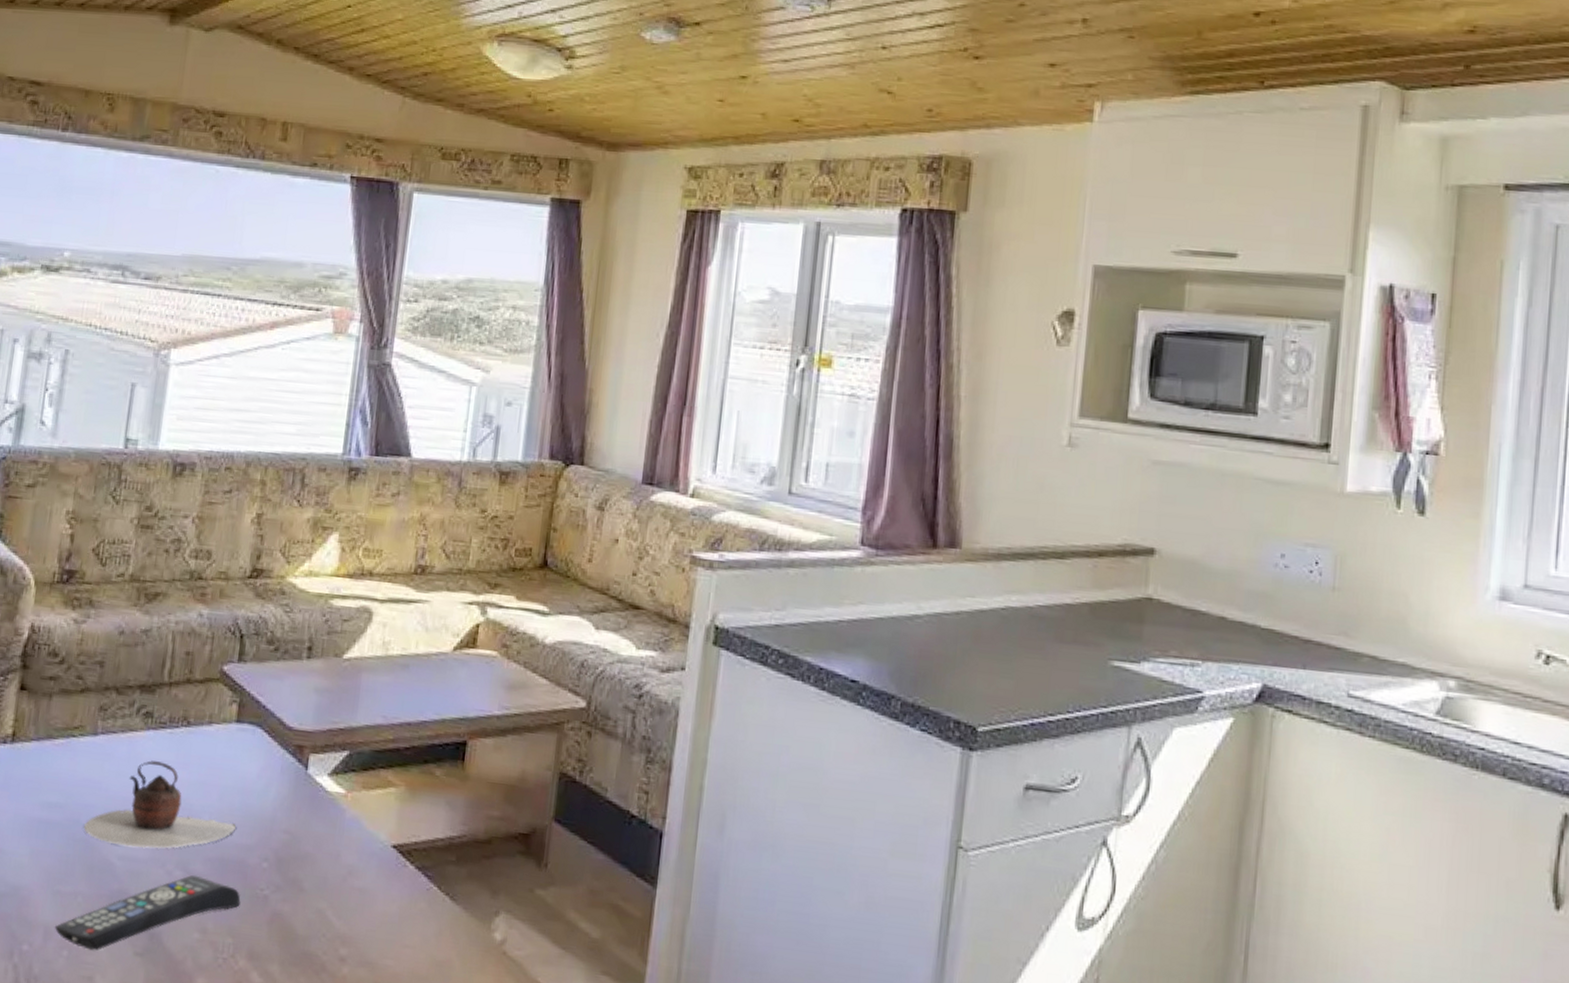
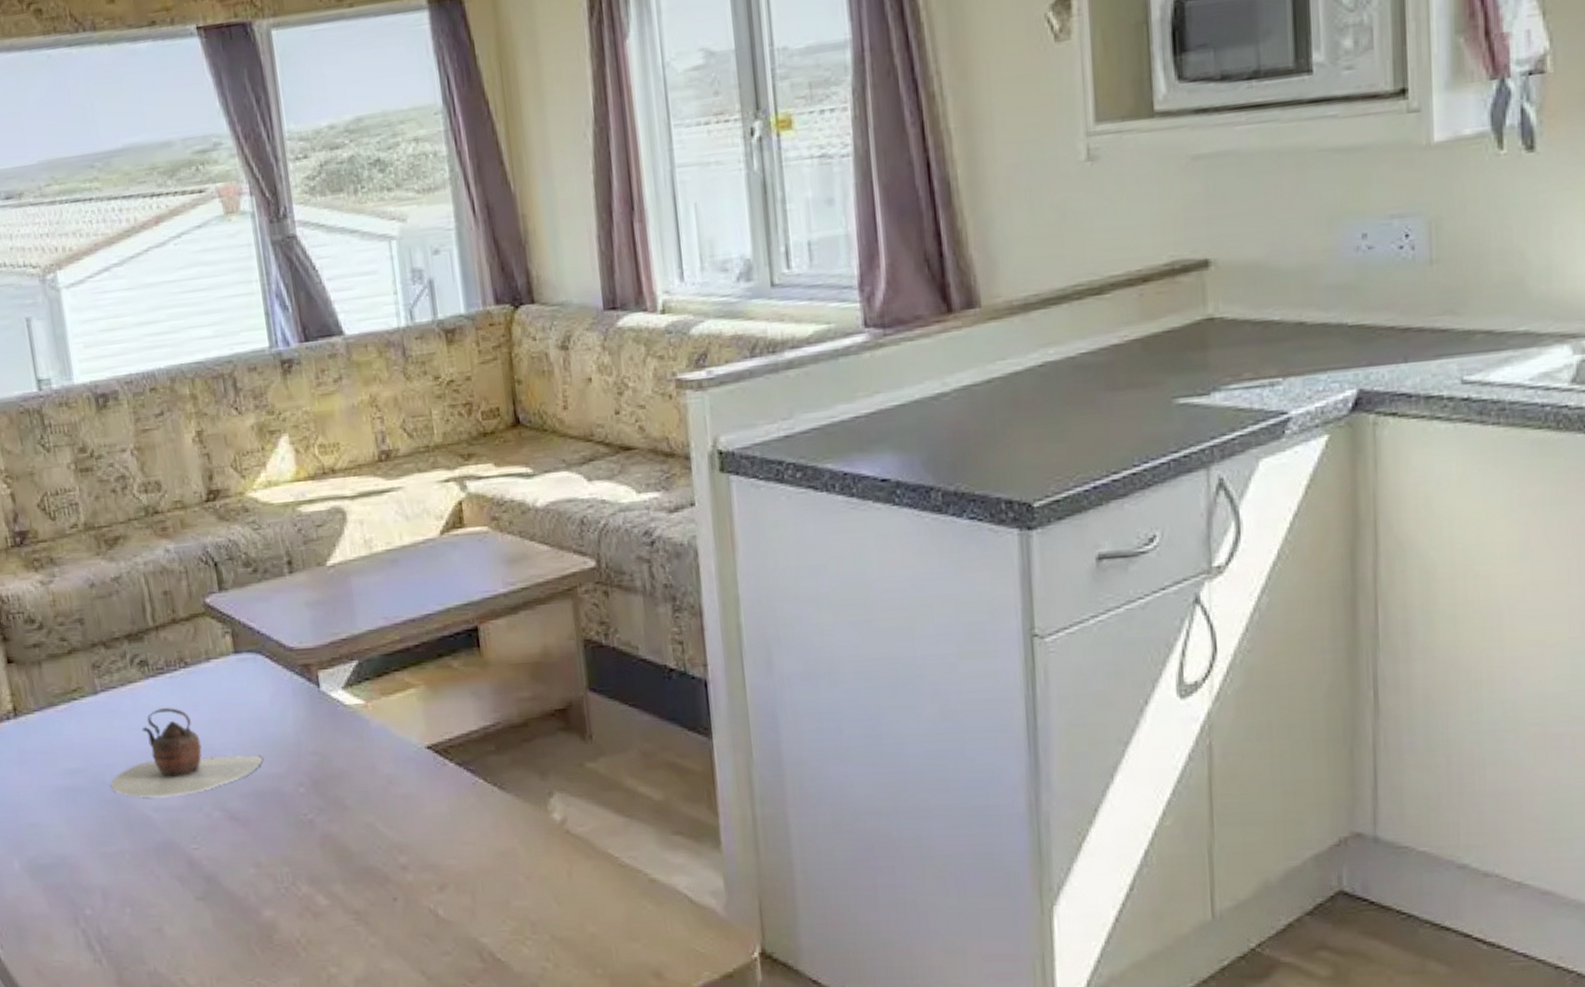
remote control: present [55,874,241,951] -> none [111,812,288,904]

